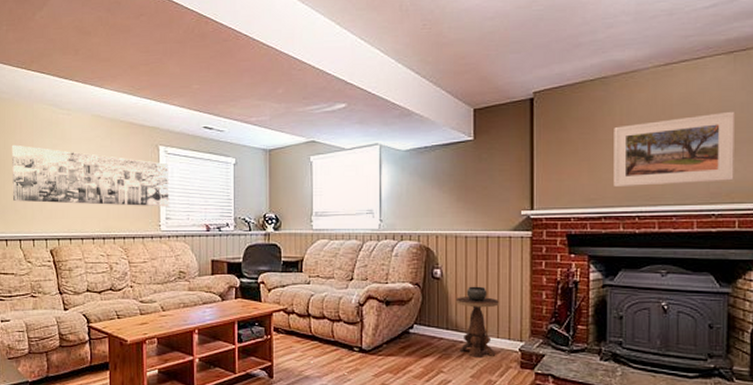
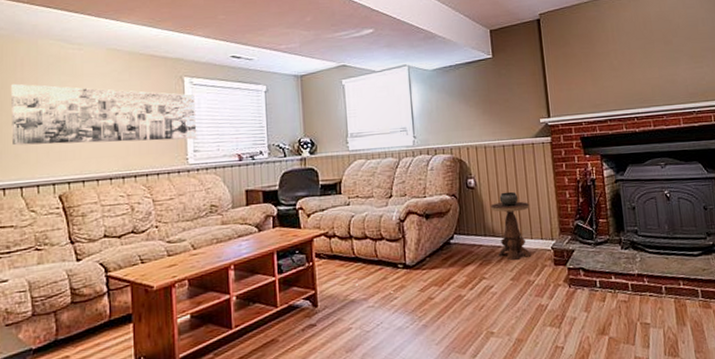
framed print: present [614,111,735,188] -> none [608,25,706,94]

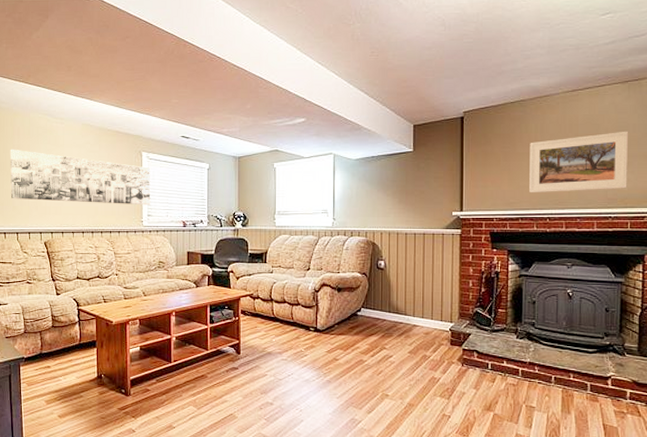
side table: present [490,191,532,261] -> none [396,275,433,337]
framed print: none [608,25,706,94] -> present [529,131,629,193]

